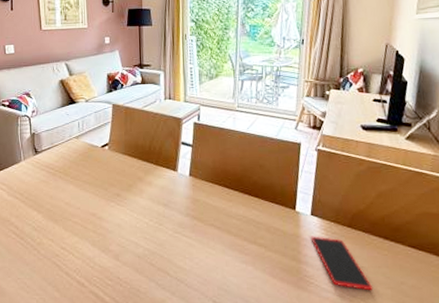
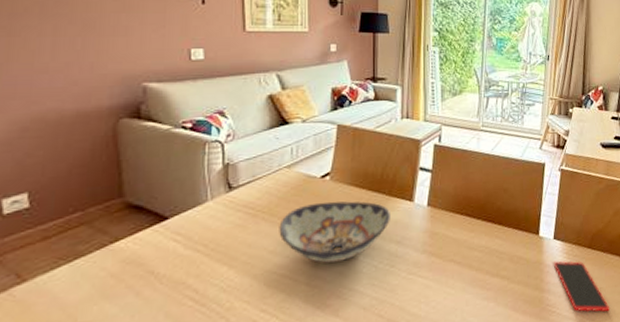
decorative bowl: none [72,167,159,216] -> present [279,201,392,263]

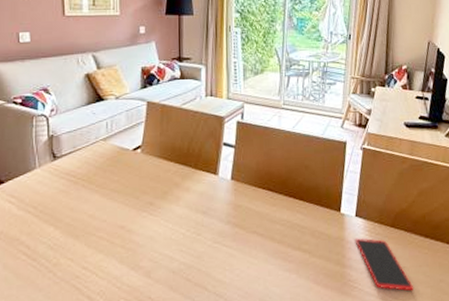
decorative bowl: present [279,201,392,263] -> none [97,172,198,228]

